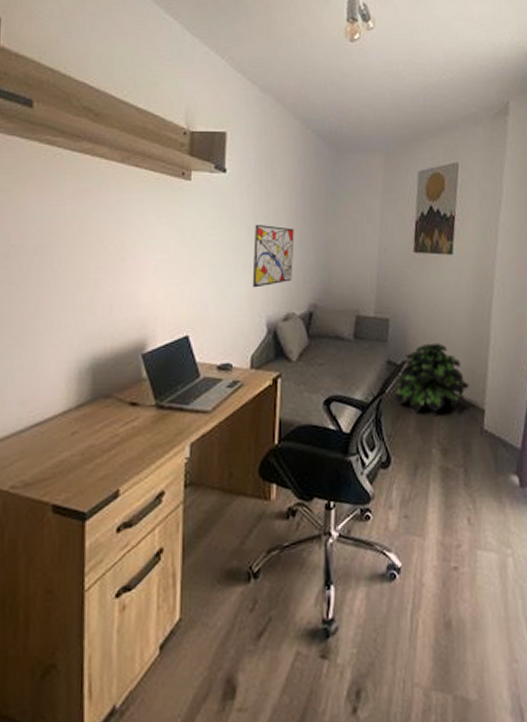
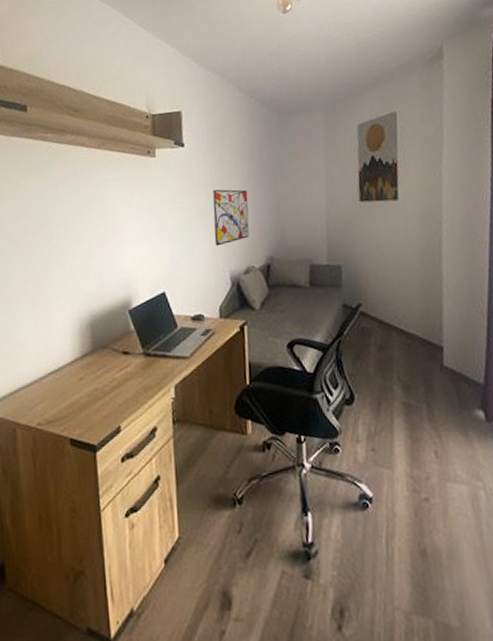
potted plant: present [394,343,469,412] -> none [351,285,425,351]

